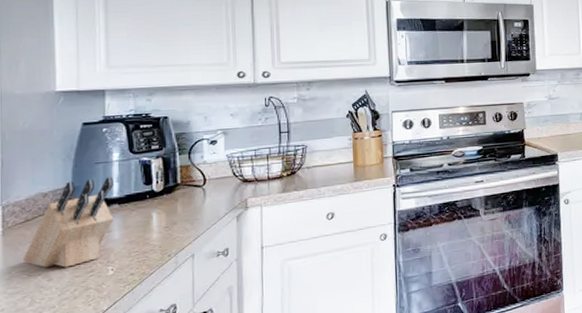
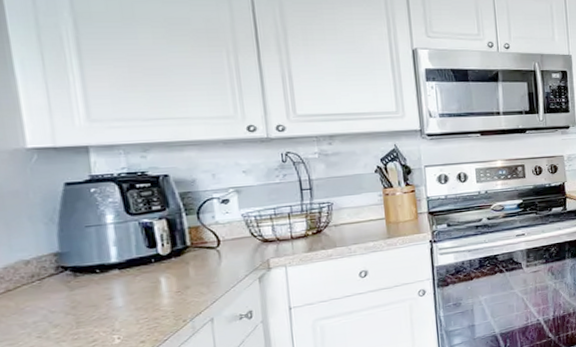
knife block: present [22,177,114,268] -> none [7,240,115,340]

